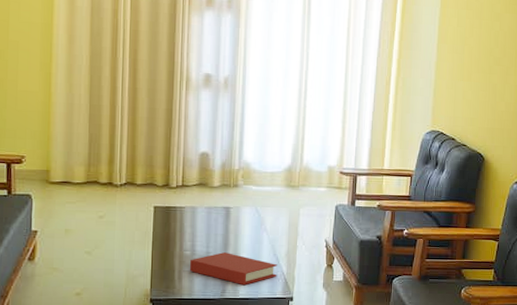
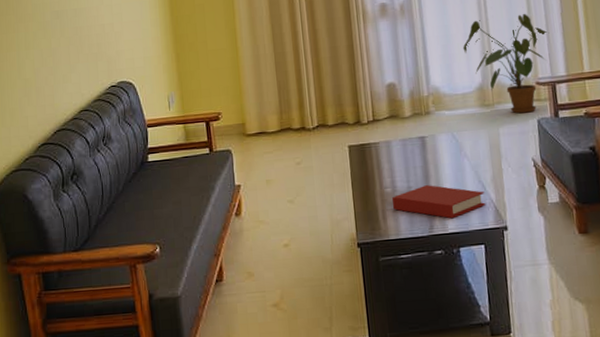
house plant: none [278,105,359,198] -> present [463,13,549,114]

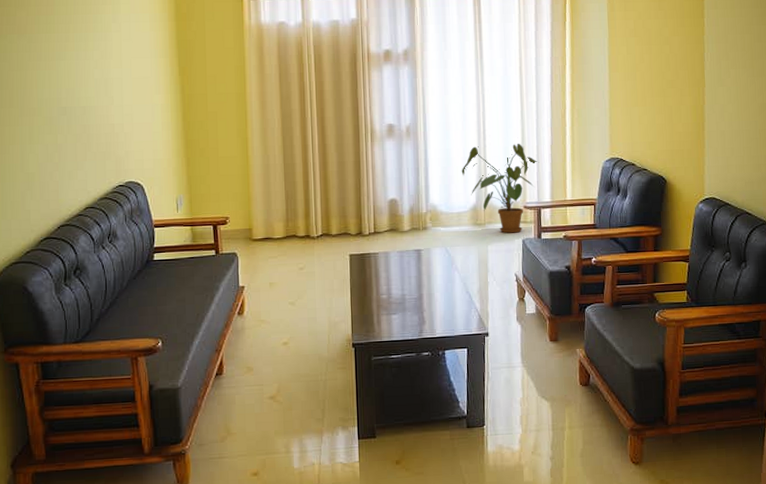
book: present [392,185,486,219] -> none [387,293,471,325]

